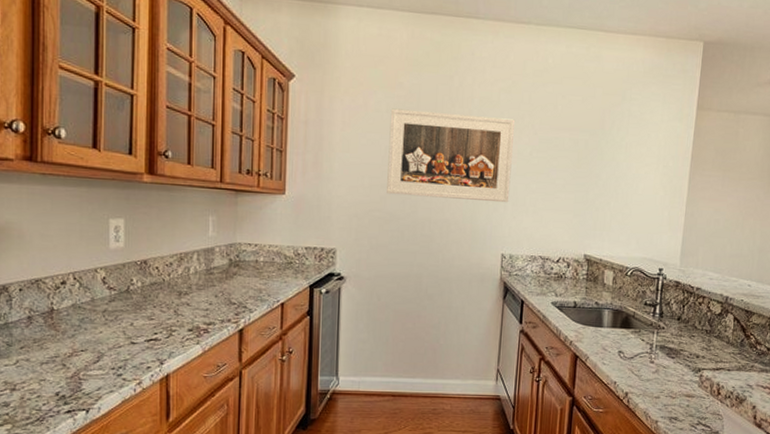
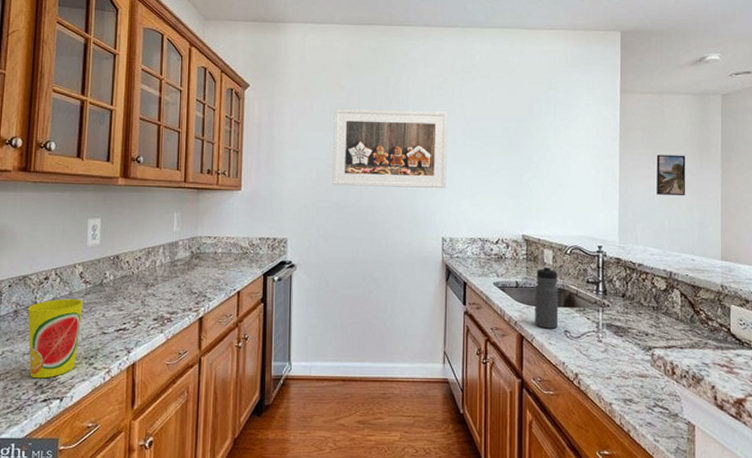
cup: none [43,305,107,389] -> present [27,299,83,379]
water bottle: none [590,286,617,349] -> present [535,265,559,329]
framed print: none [722,177,755,222] -> present [656,154,686,196]

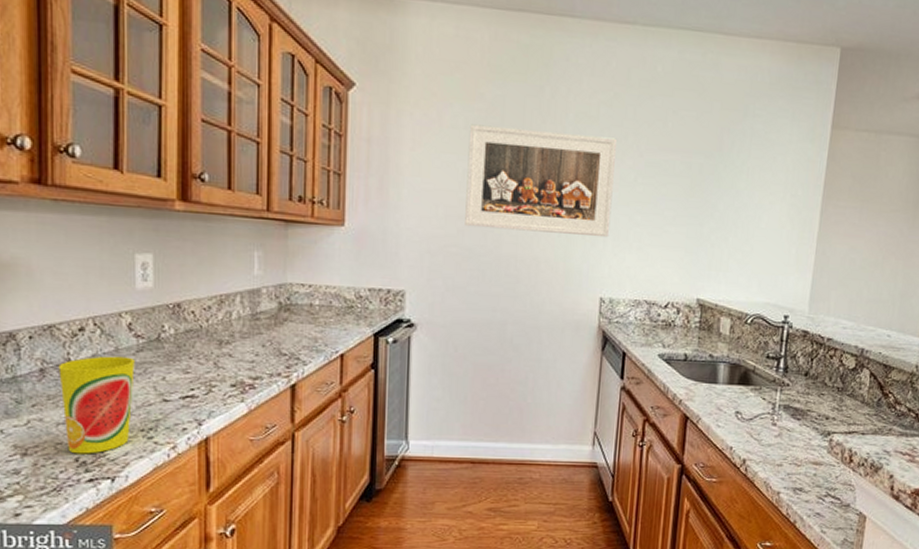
water bottle: present [535,265,559,329] -> none [702,336,734,409]
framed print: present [656,154,686,196] -> none [859,209,898,261]

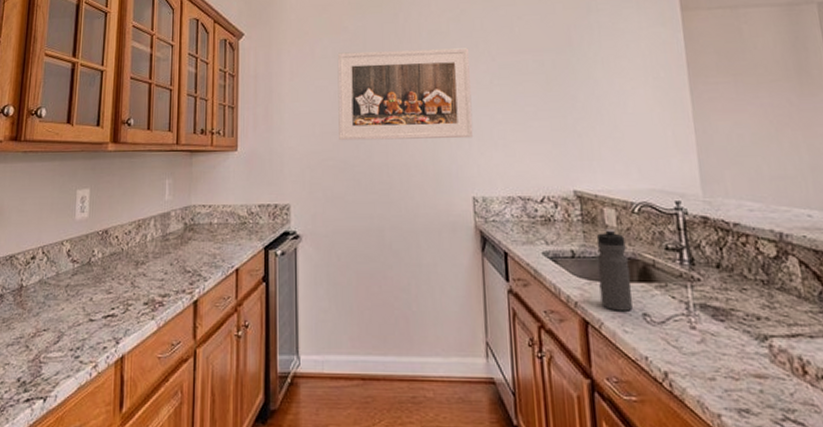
cup: present [58,356,135,454] -> none [13,280,70,374]
water bottle: none [702,336,734,409] -> present [596,228,633,311]

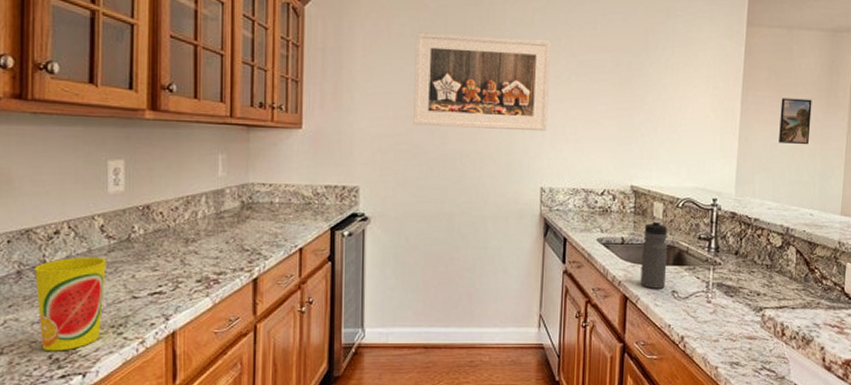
cup: none [13,280,70,374] -> present [34,257,106,352]
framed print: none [739,81,786,133] -> present [779,98,812,145]

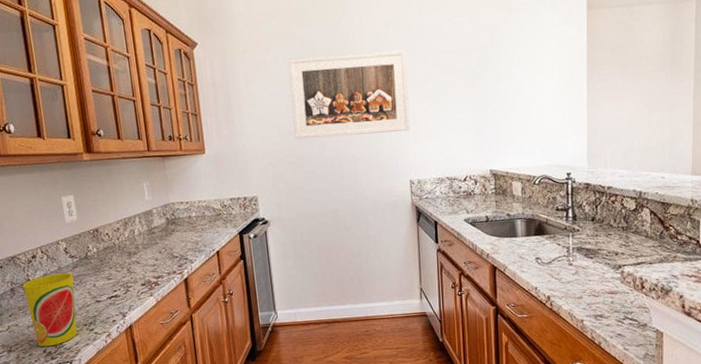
water bottle: present [640,220,668,289] -> none [505,197,530,258]
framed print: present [779,98,812,145] -> none [626,70,657,115]

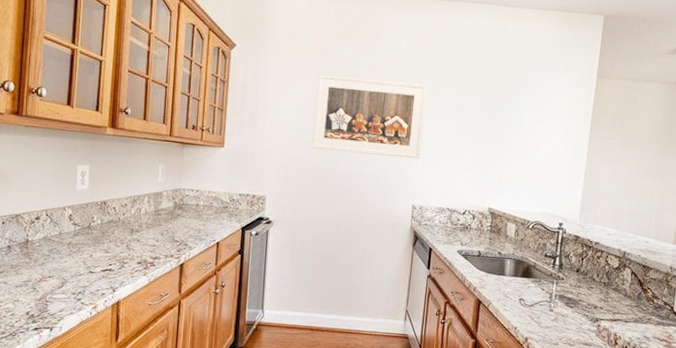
cup: present [22,272,78,347] -> none [20,238,72,310]

